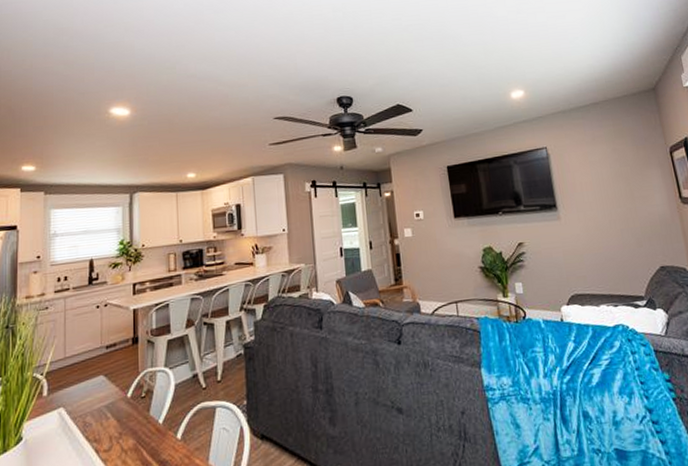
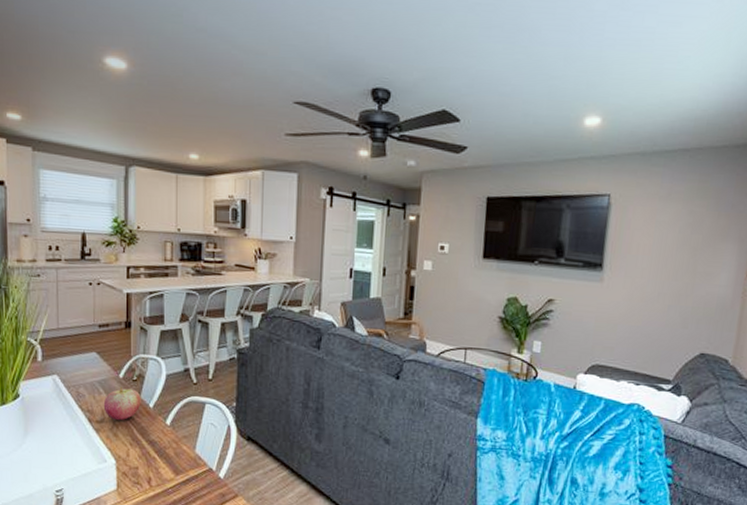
apple: none [111,407,150,446] -> present [103,387,141,421]

